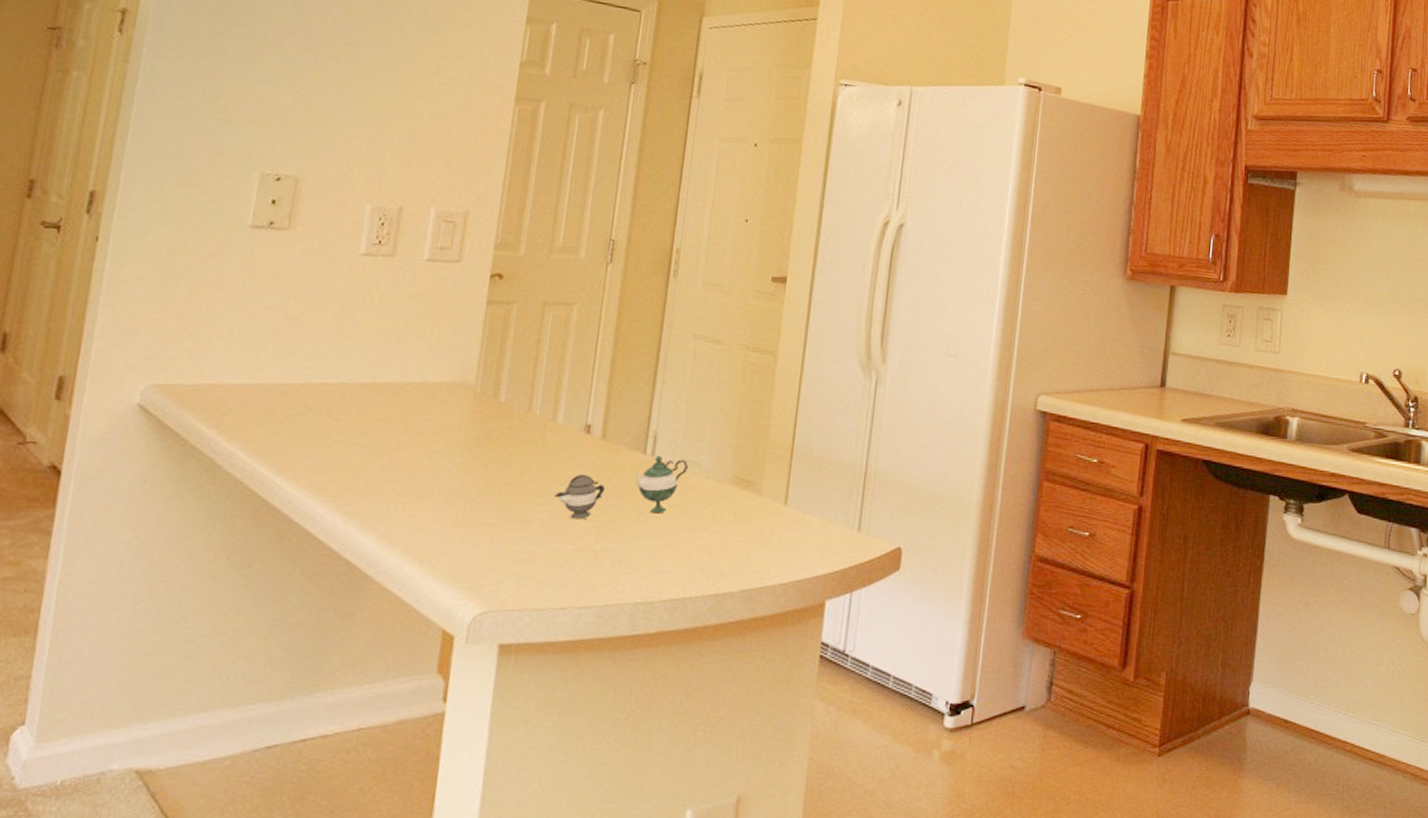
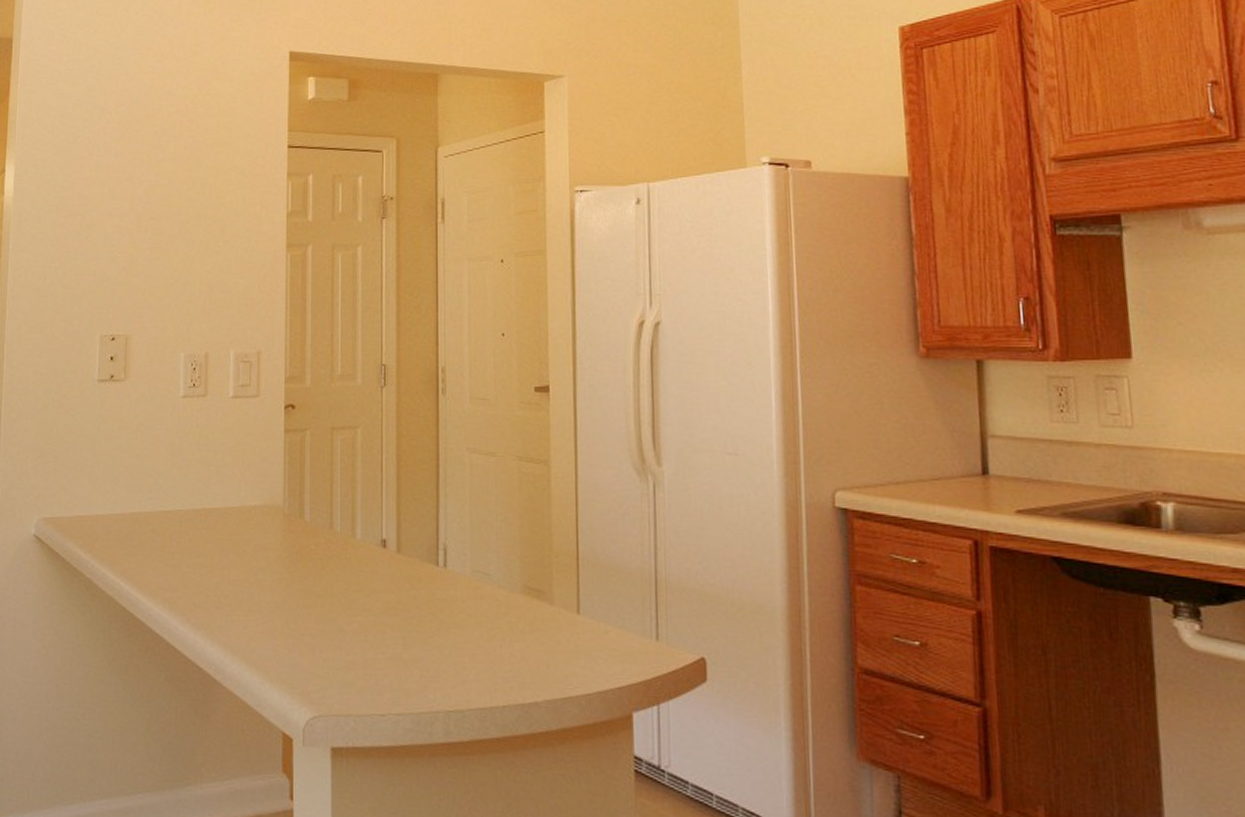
teapot: present [554,455,688,520] -> none [362,566,479,630]

